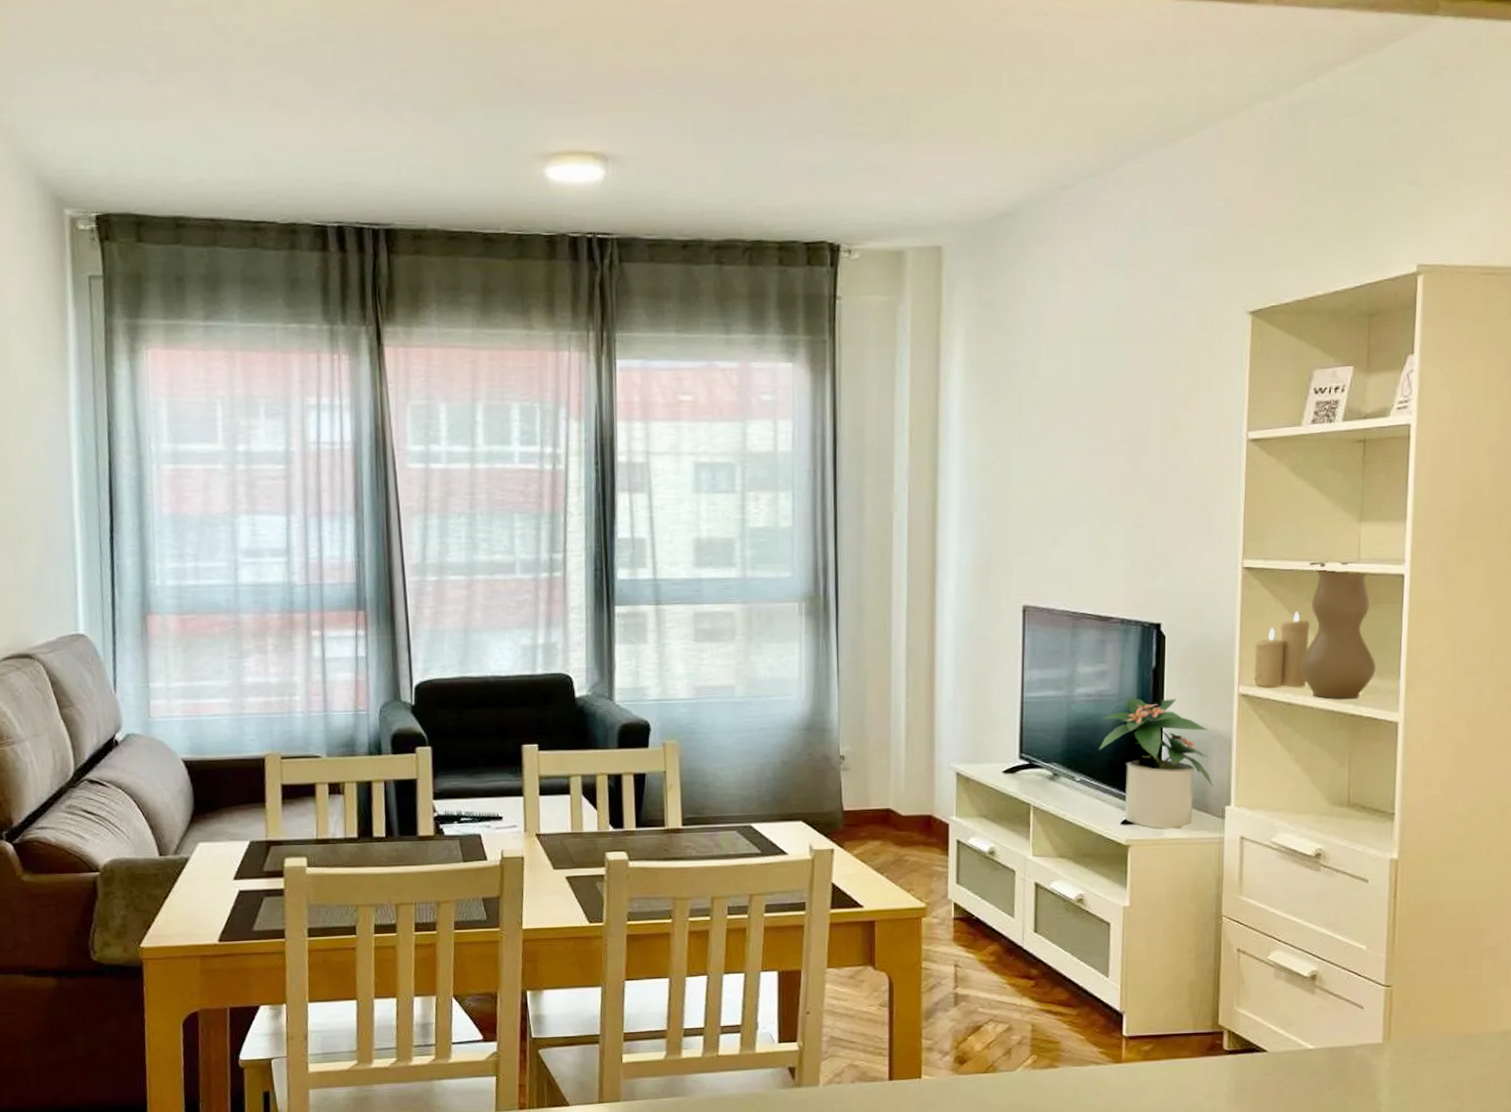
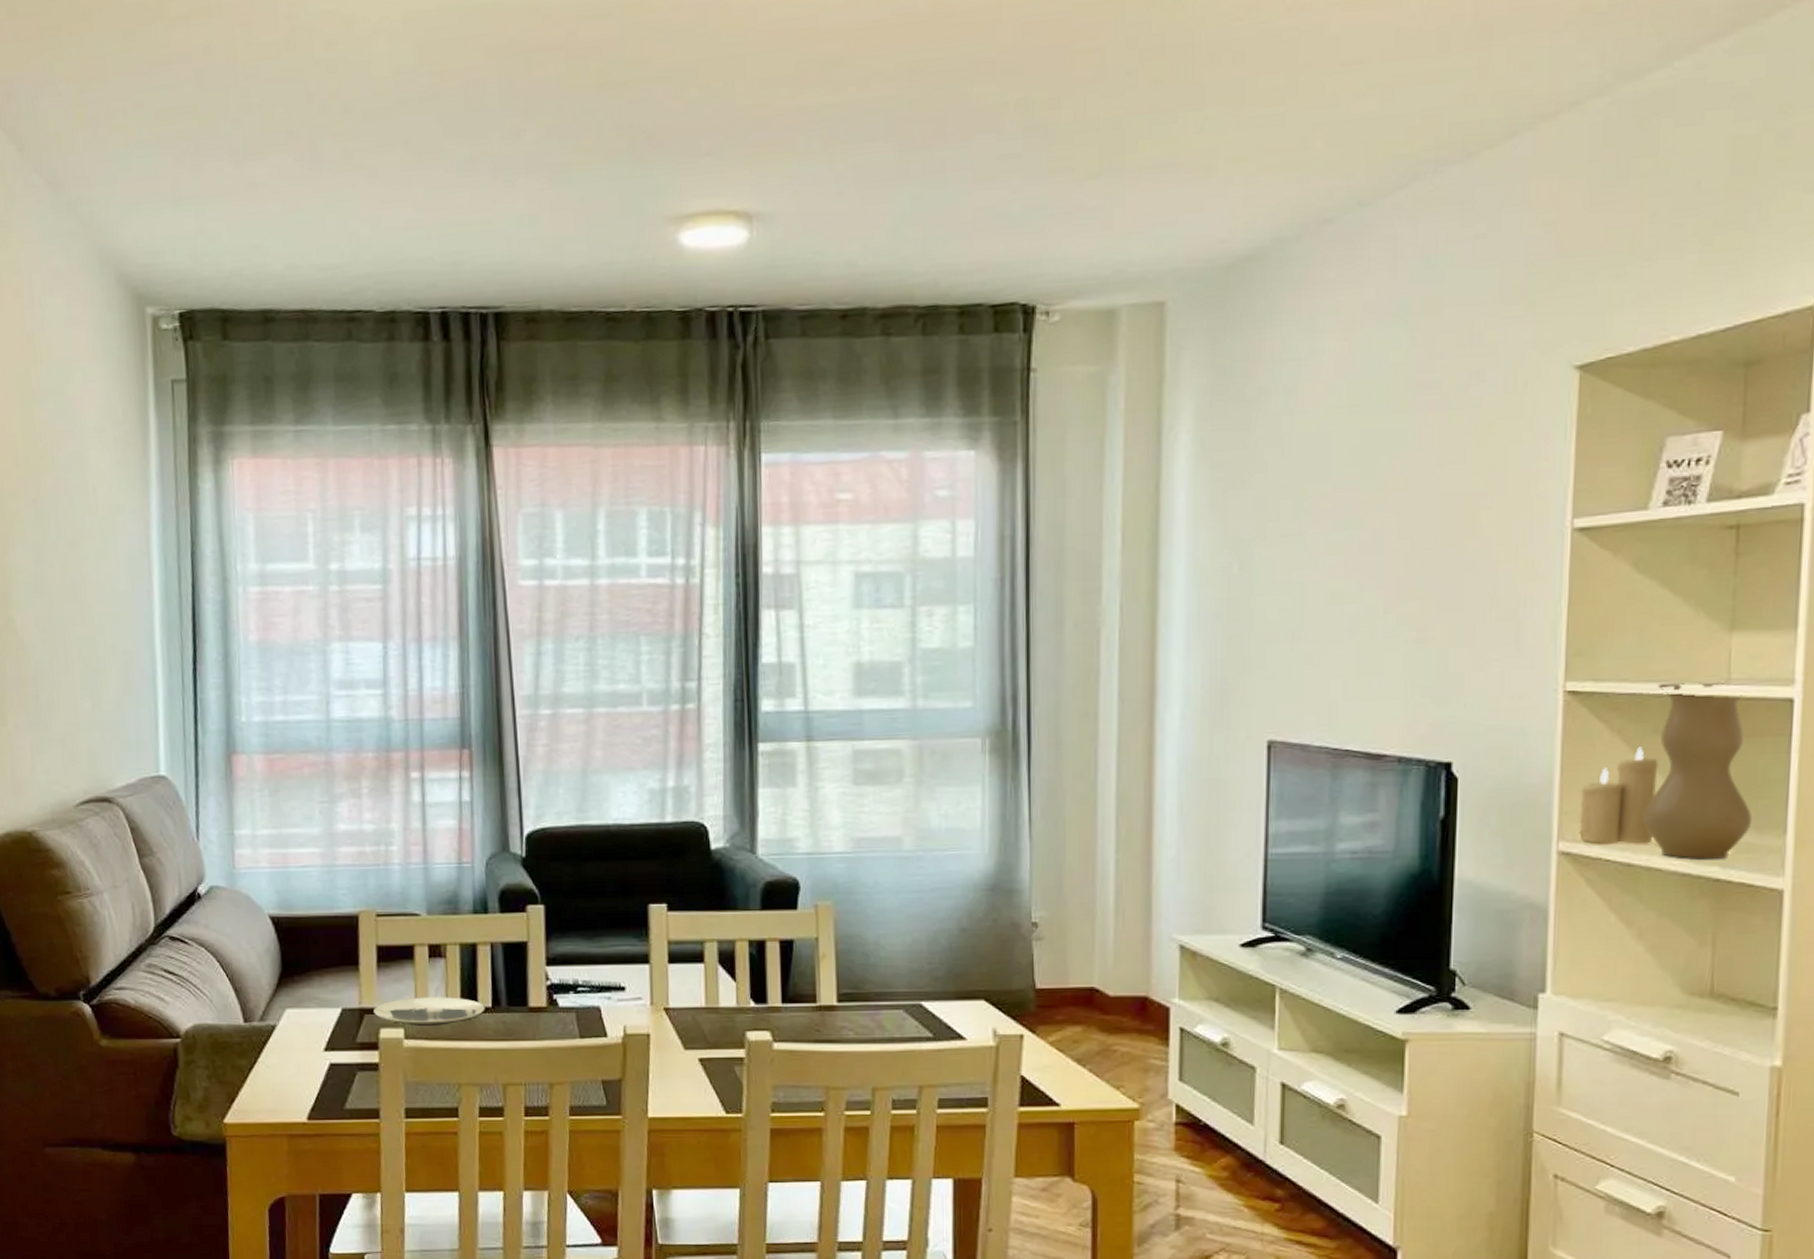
plate: none [279,829,380,856] -> present [373,997,485,1027]
potted plant: present [1099,697,1213,830] -> none [1367,854,1521,1021]

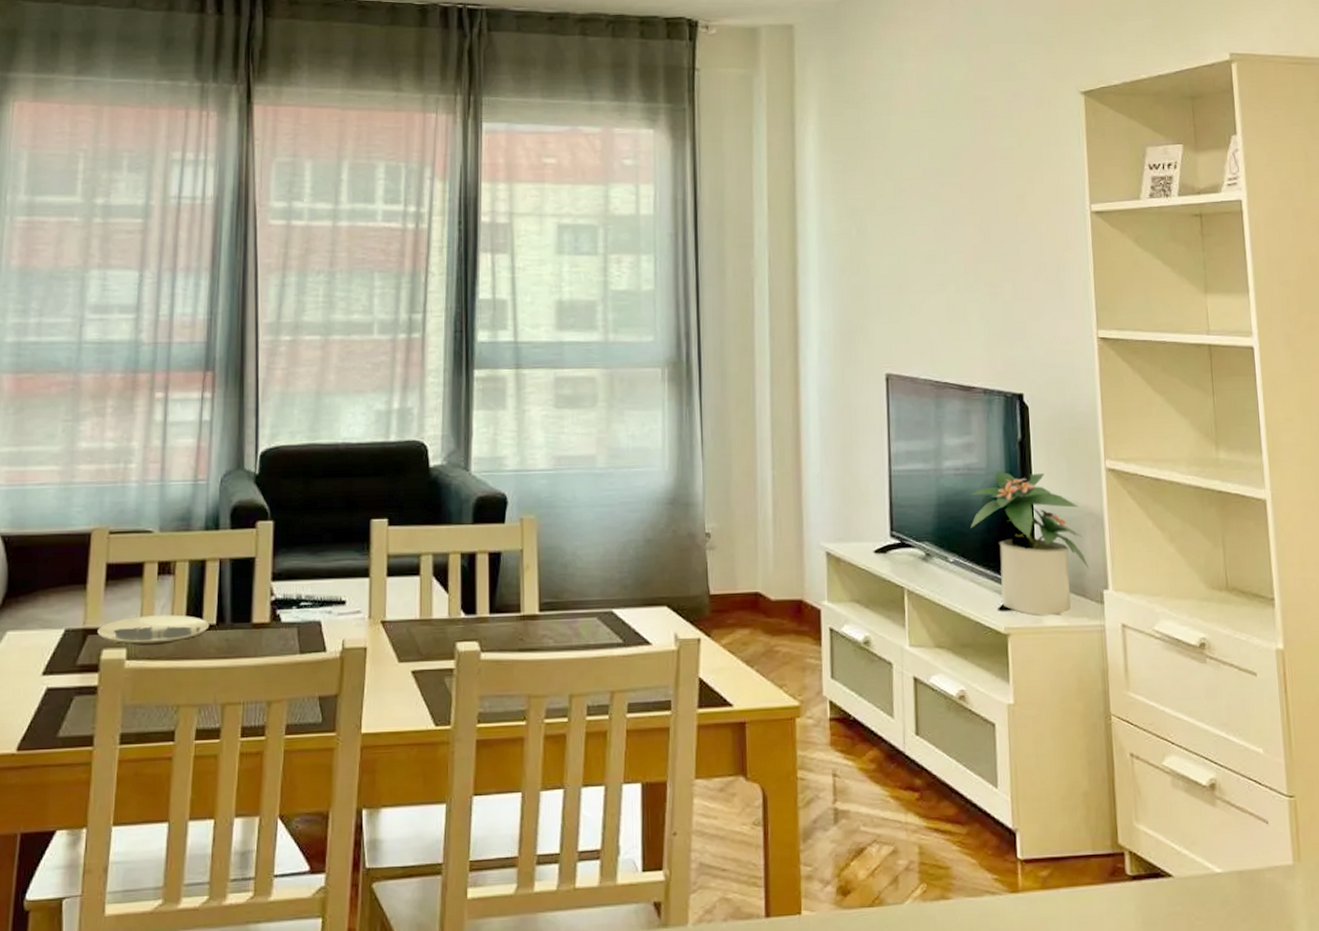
potted plant: none [1367,854,1521,1021] -> present [970,471,1089,616]
candle: present [1579,747,1659,844] -> none [1118,383,1171,462]
vase: present [1642,682,1753,859] -> none [1162,333,1238,475]

